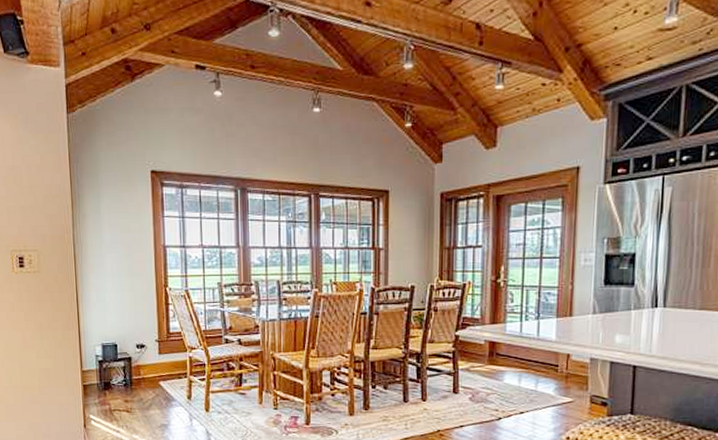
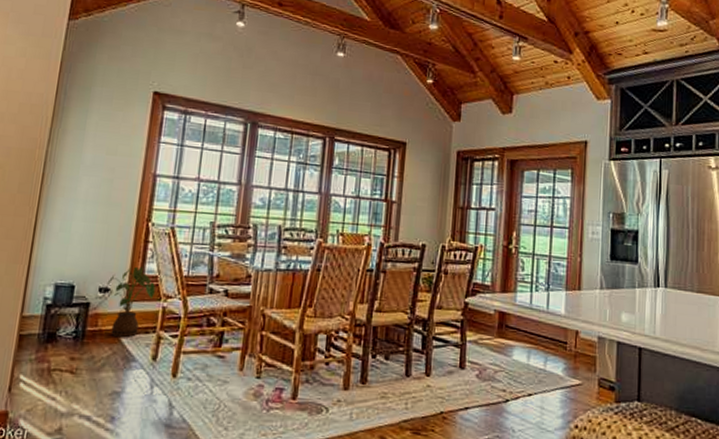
house plant: none [142,325,183,383] -> present [107,266,160,338]

